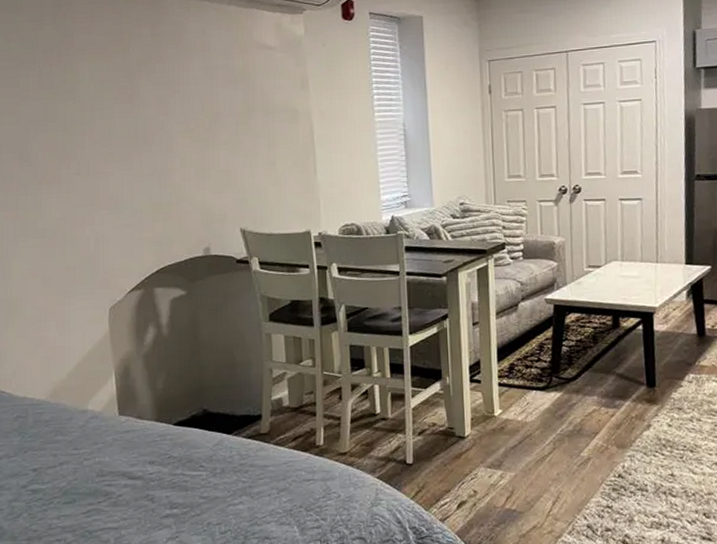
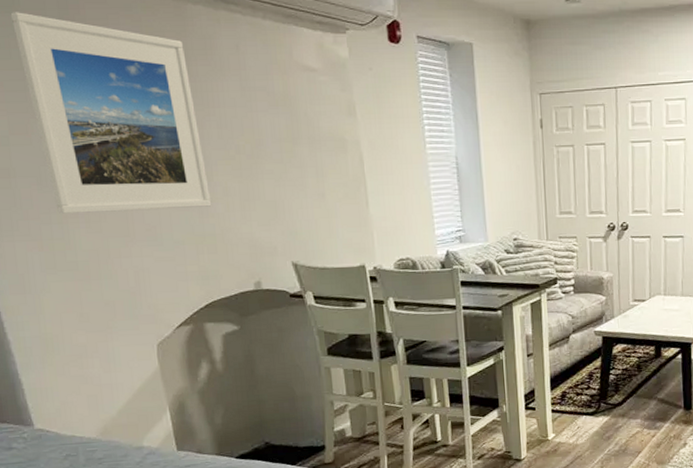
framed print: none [13,10,170,186] -> present [10,12,212,214]

